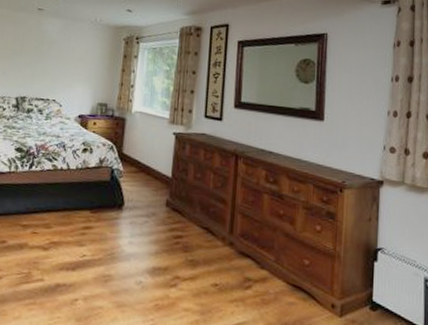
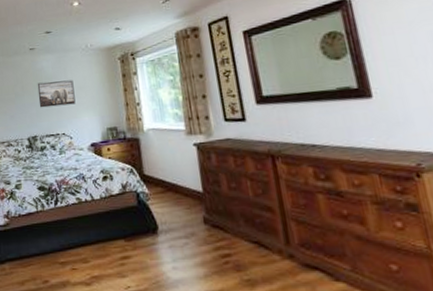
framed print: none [35,44,75,74] -> present [37,80,76,108]

